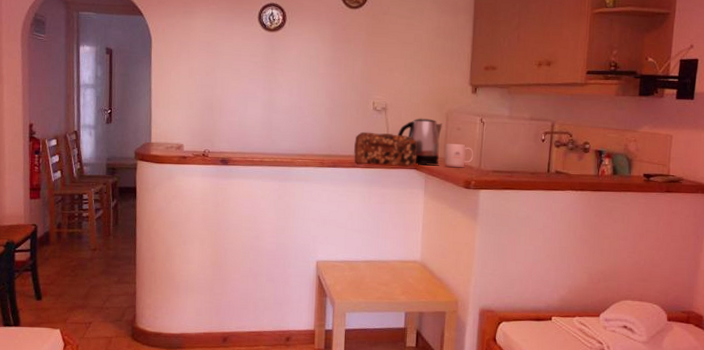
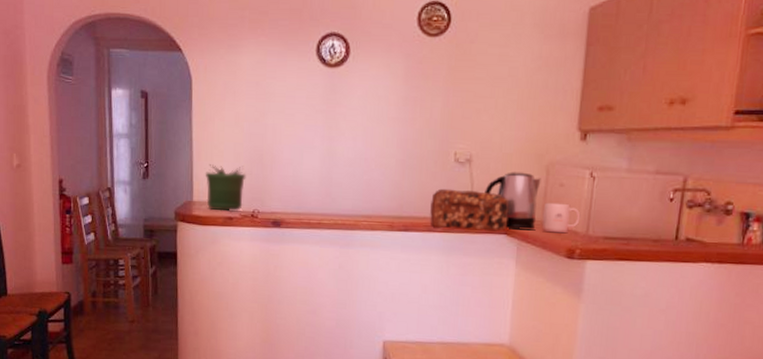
planter: none [162,111,199,151] -> present [205,164,246,211]

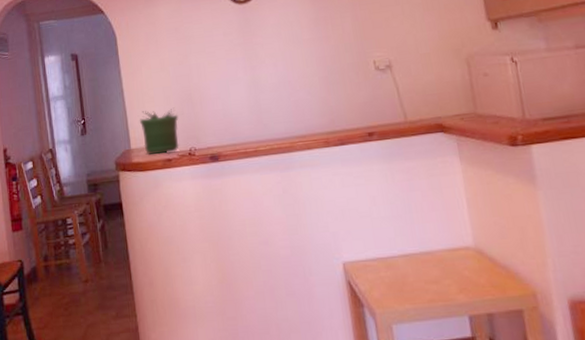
bread loaf: present [430,188,509,232] -> none [360,93,441,138]
kettle: present [485,171,541,230] -> none [411,68,471,127]
mug: present [541,202,581,234] -> none [473,91,514,124]

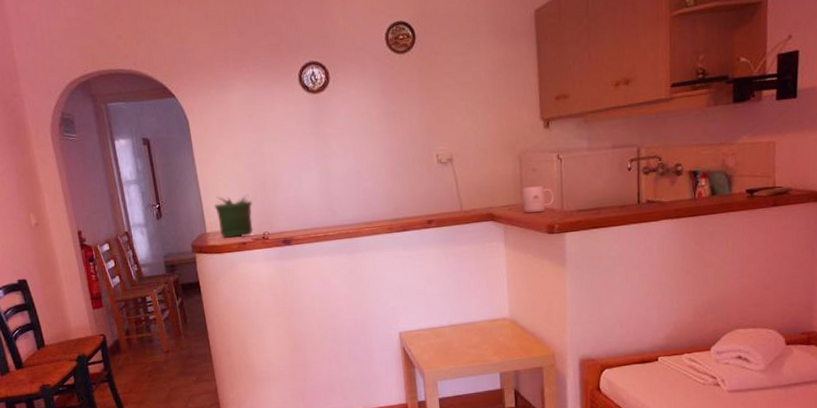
mug: none [473,91,514,124] -> present [521,185,555,214]

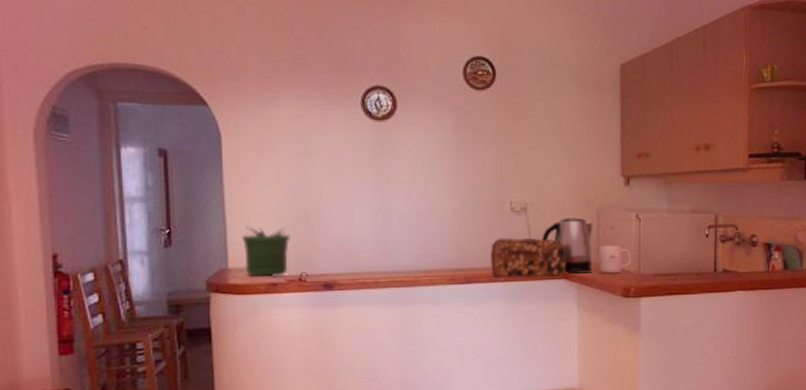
bread loaf: none [422,185,492,225] -> present [491,238,566,278]
kettle: none [468,163,518,216] -> present [542,217,593,274]

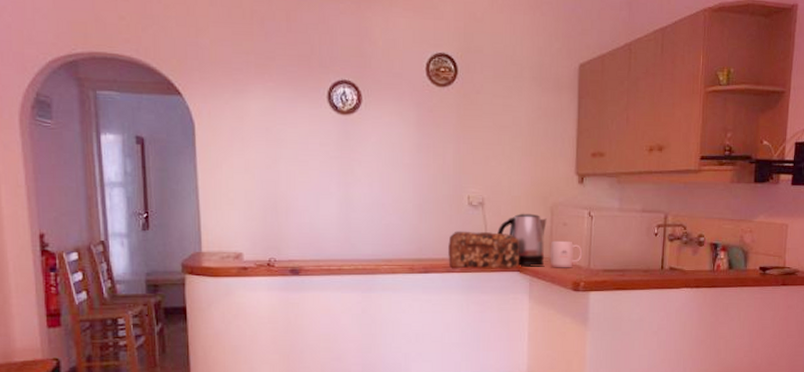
planter: present [241,226,291,278] -> none [214,213,260,261]

